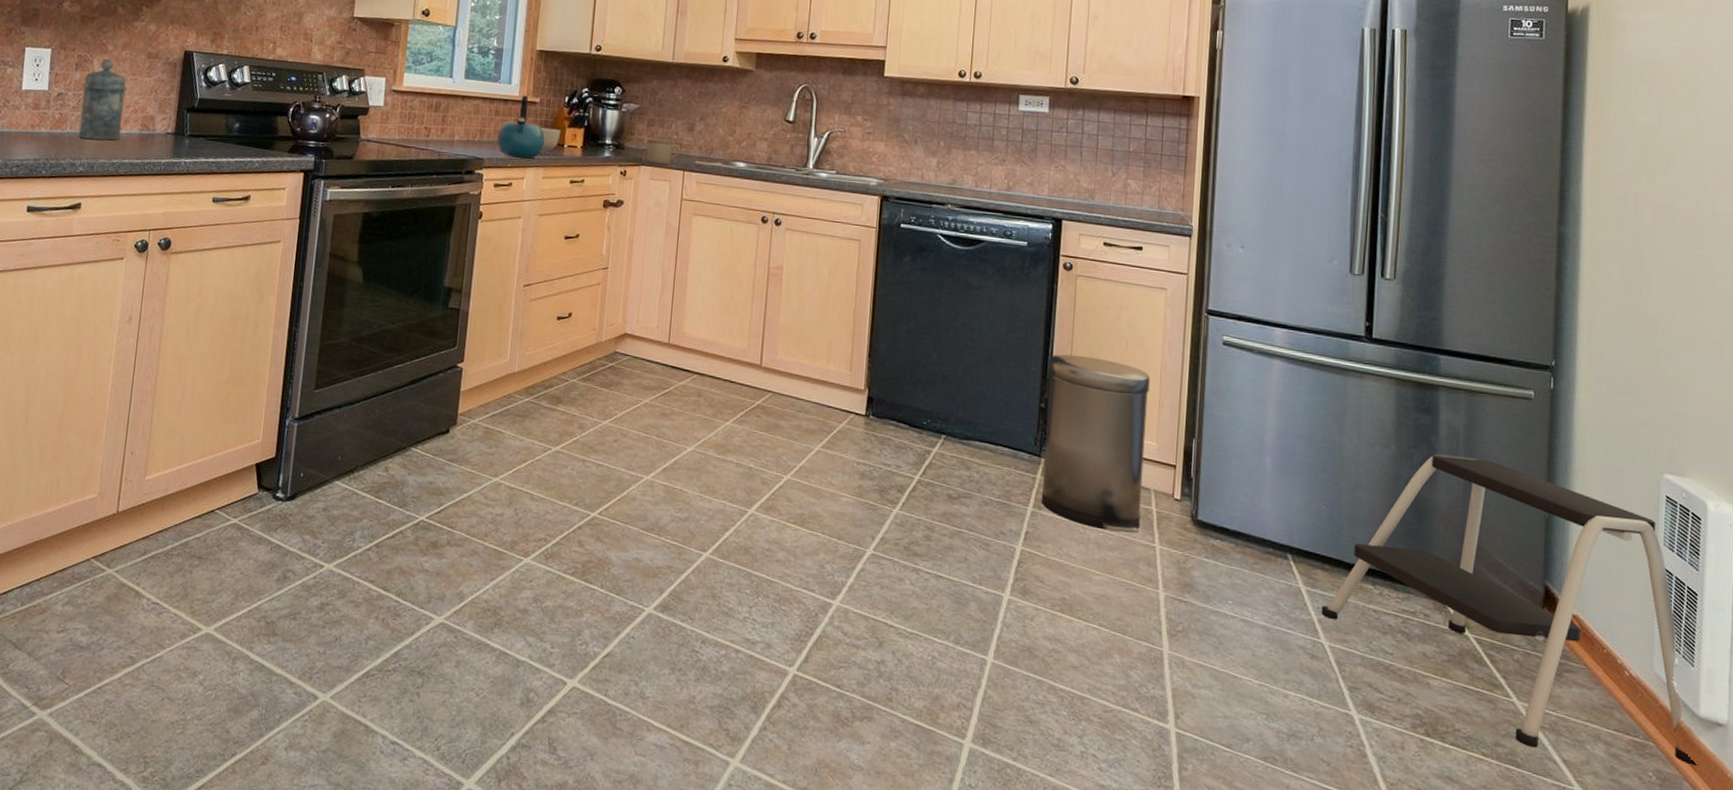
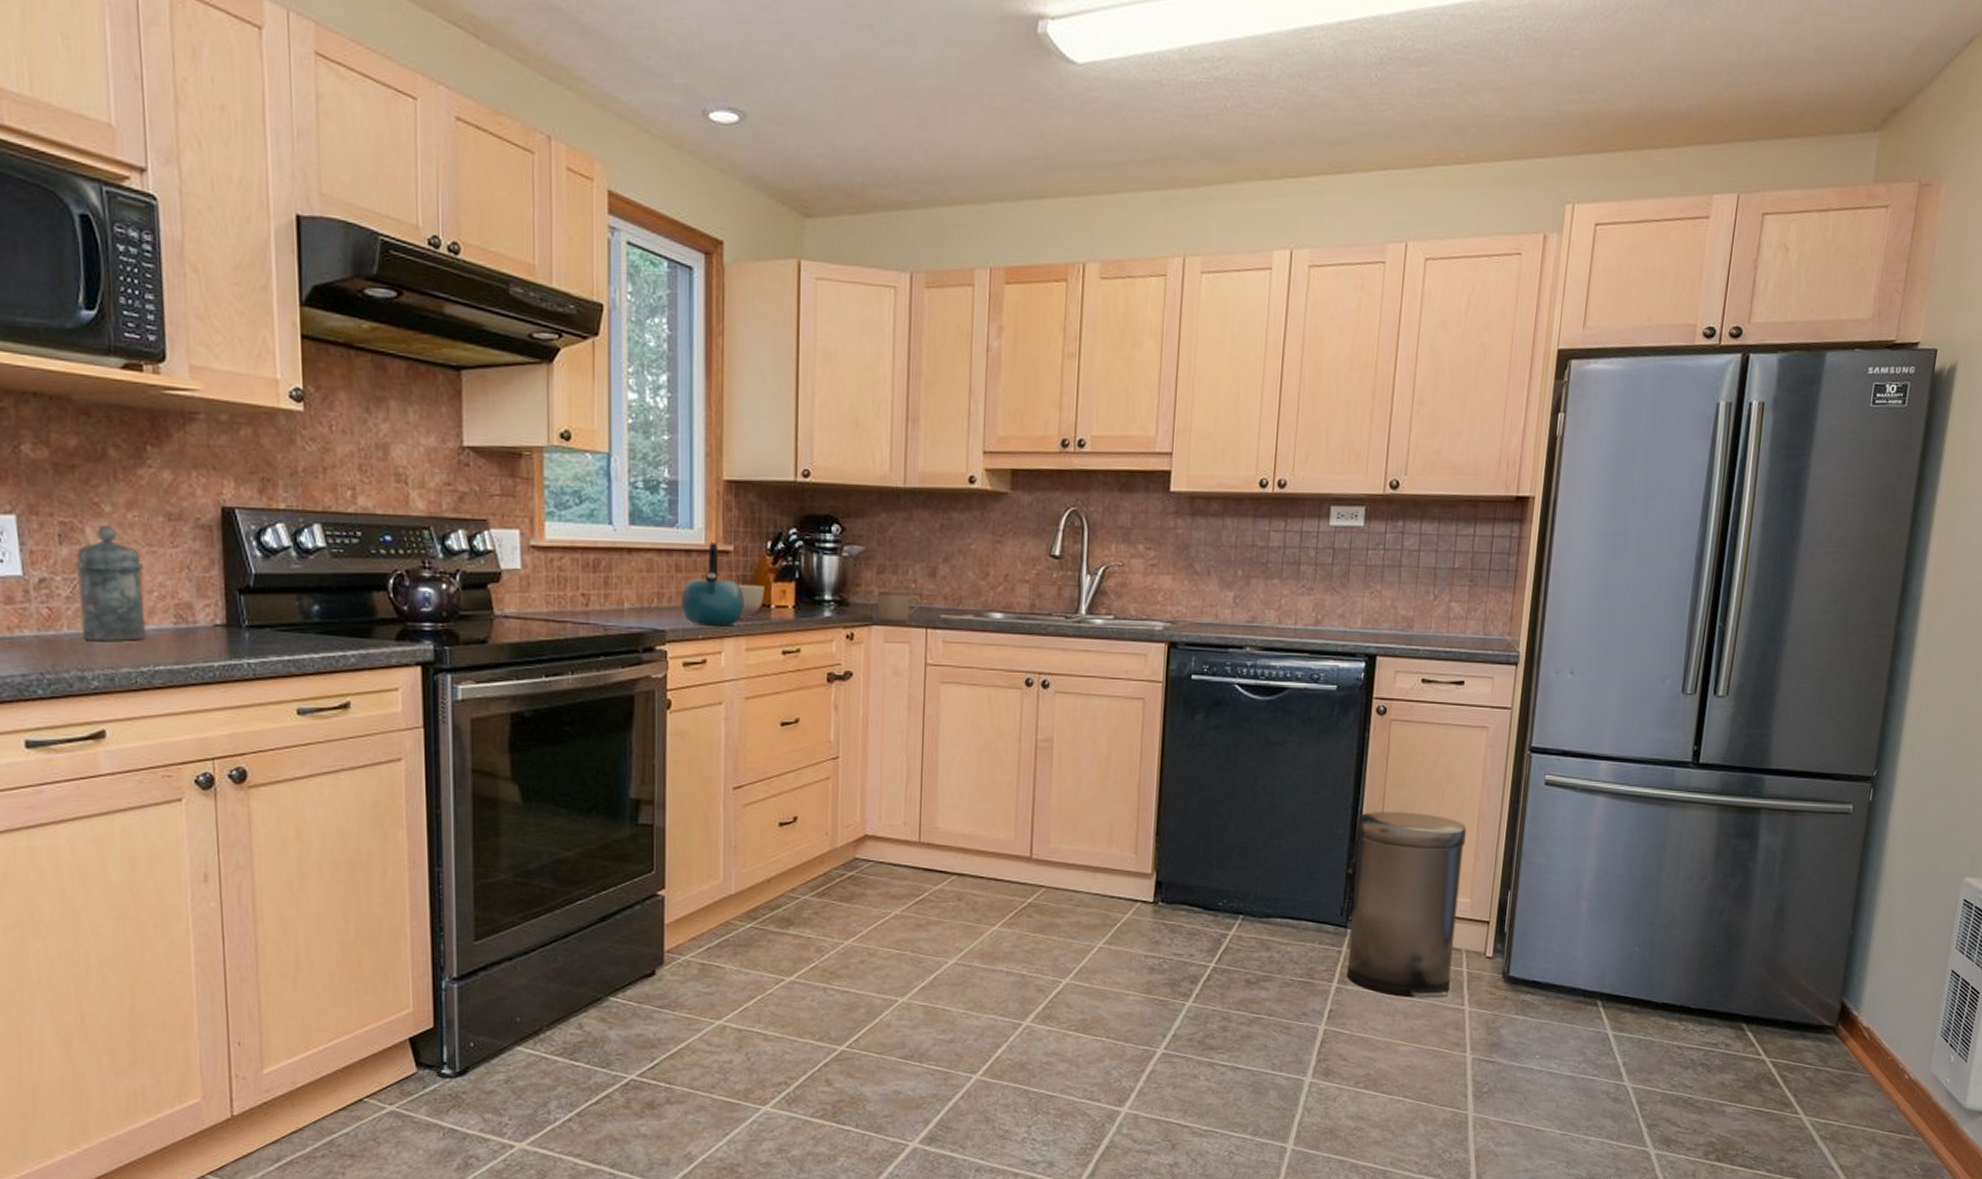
step stool: present [1321,454,1700,766] -> none [1626,881,1960,1158]

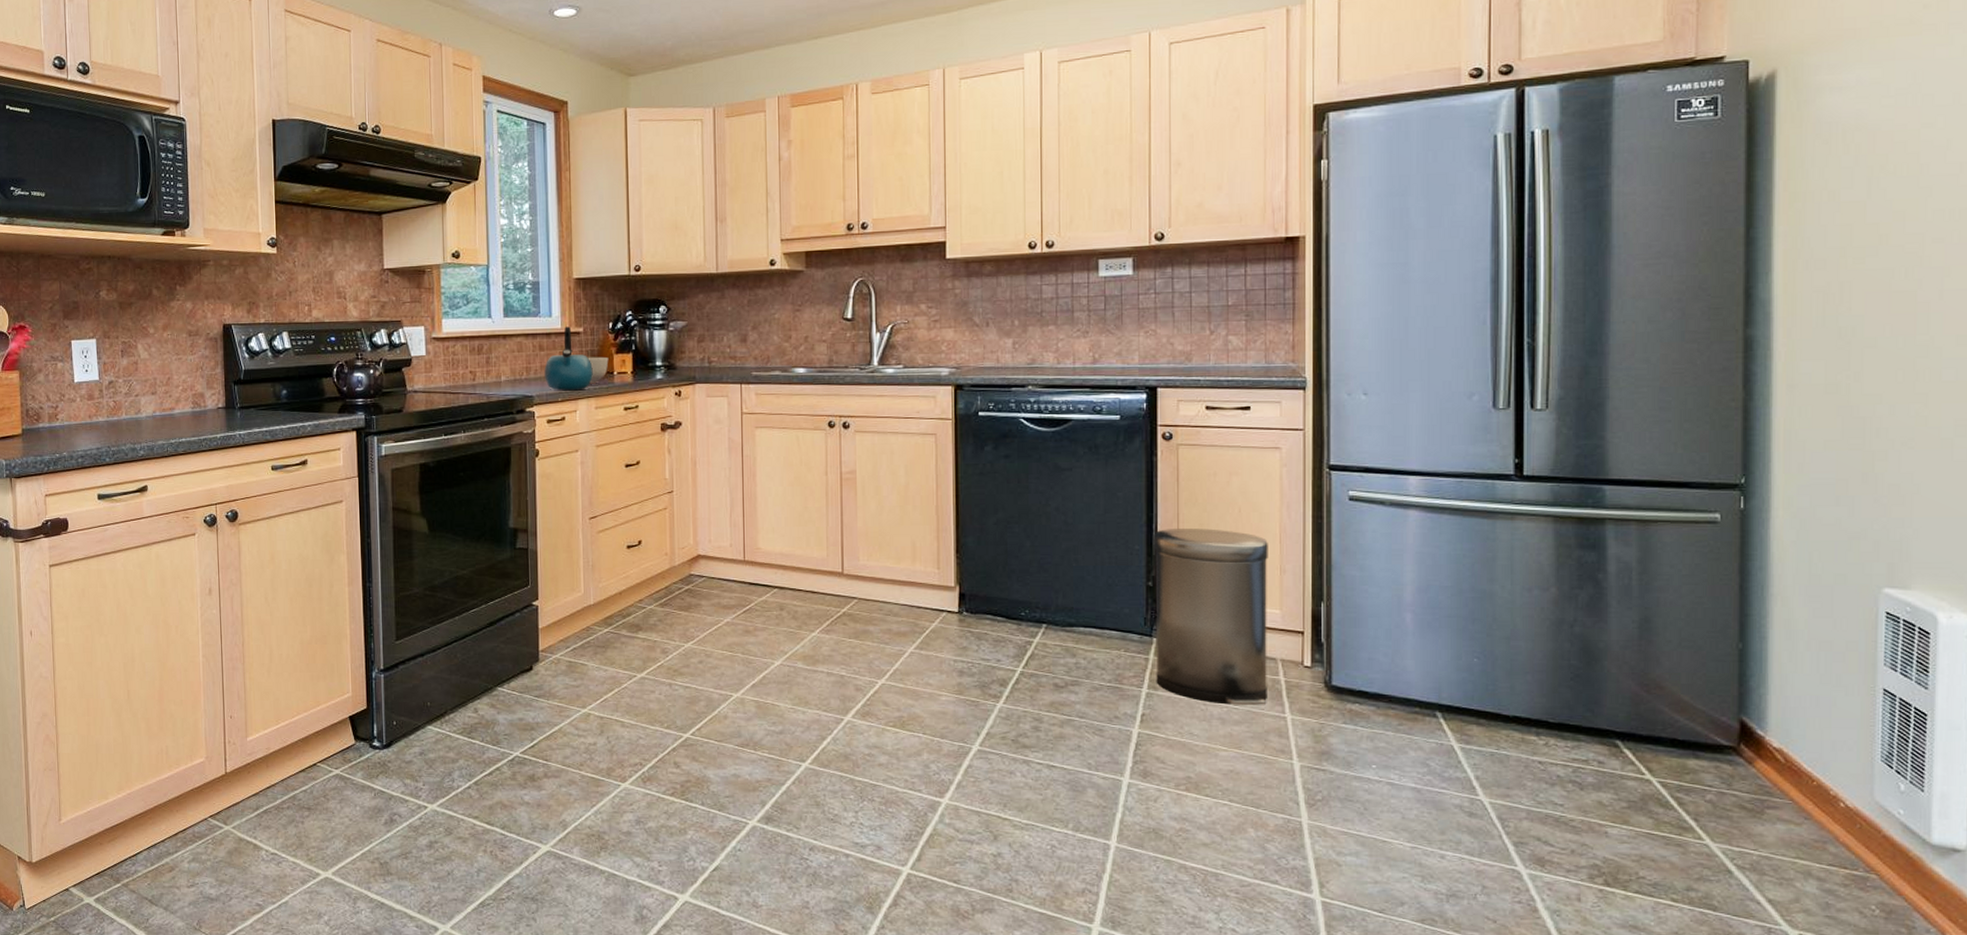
canister: present [73,524,147,641] -> none [130,342,175,422]
mug: present [877,590,920,623] -> none [699,354,735,381]

